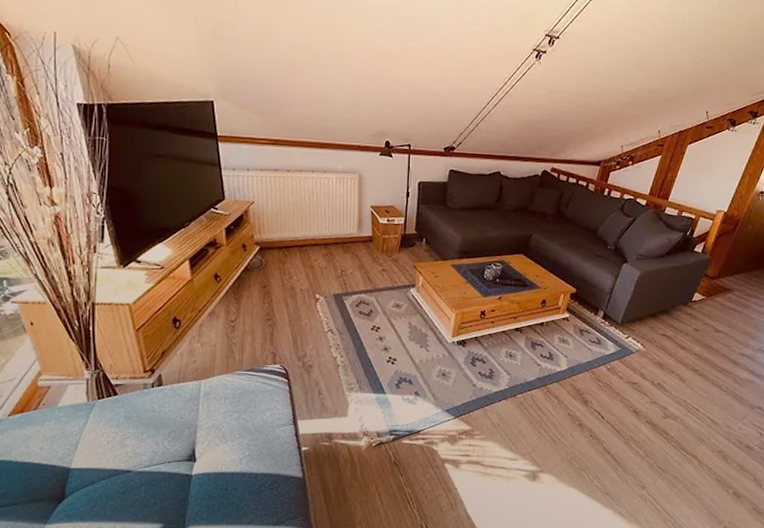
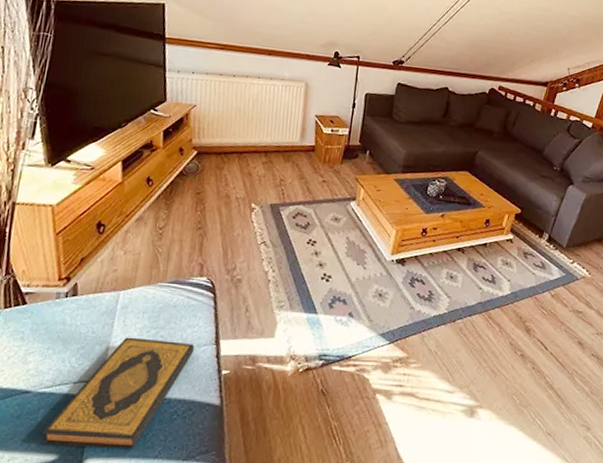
hardback book: none [146,421,275,517] -> present [42,337,195,449]

